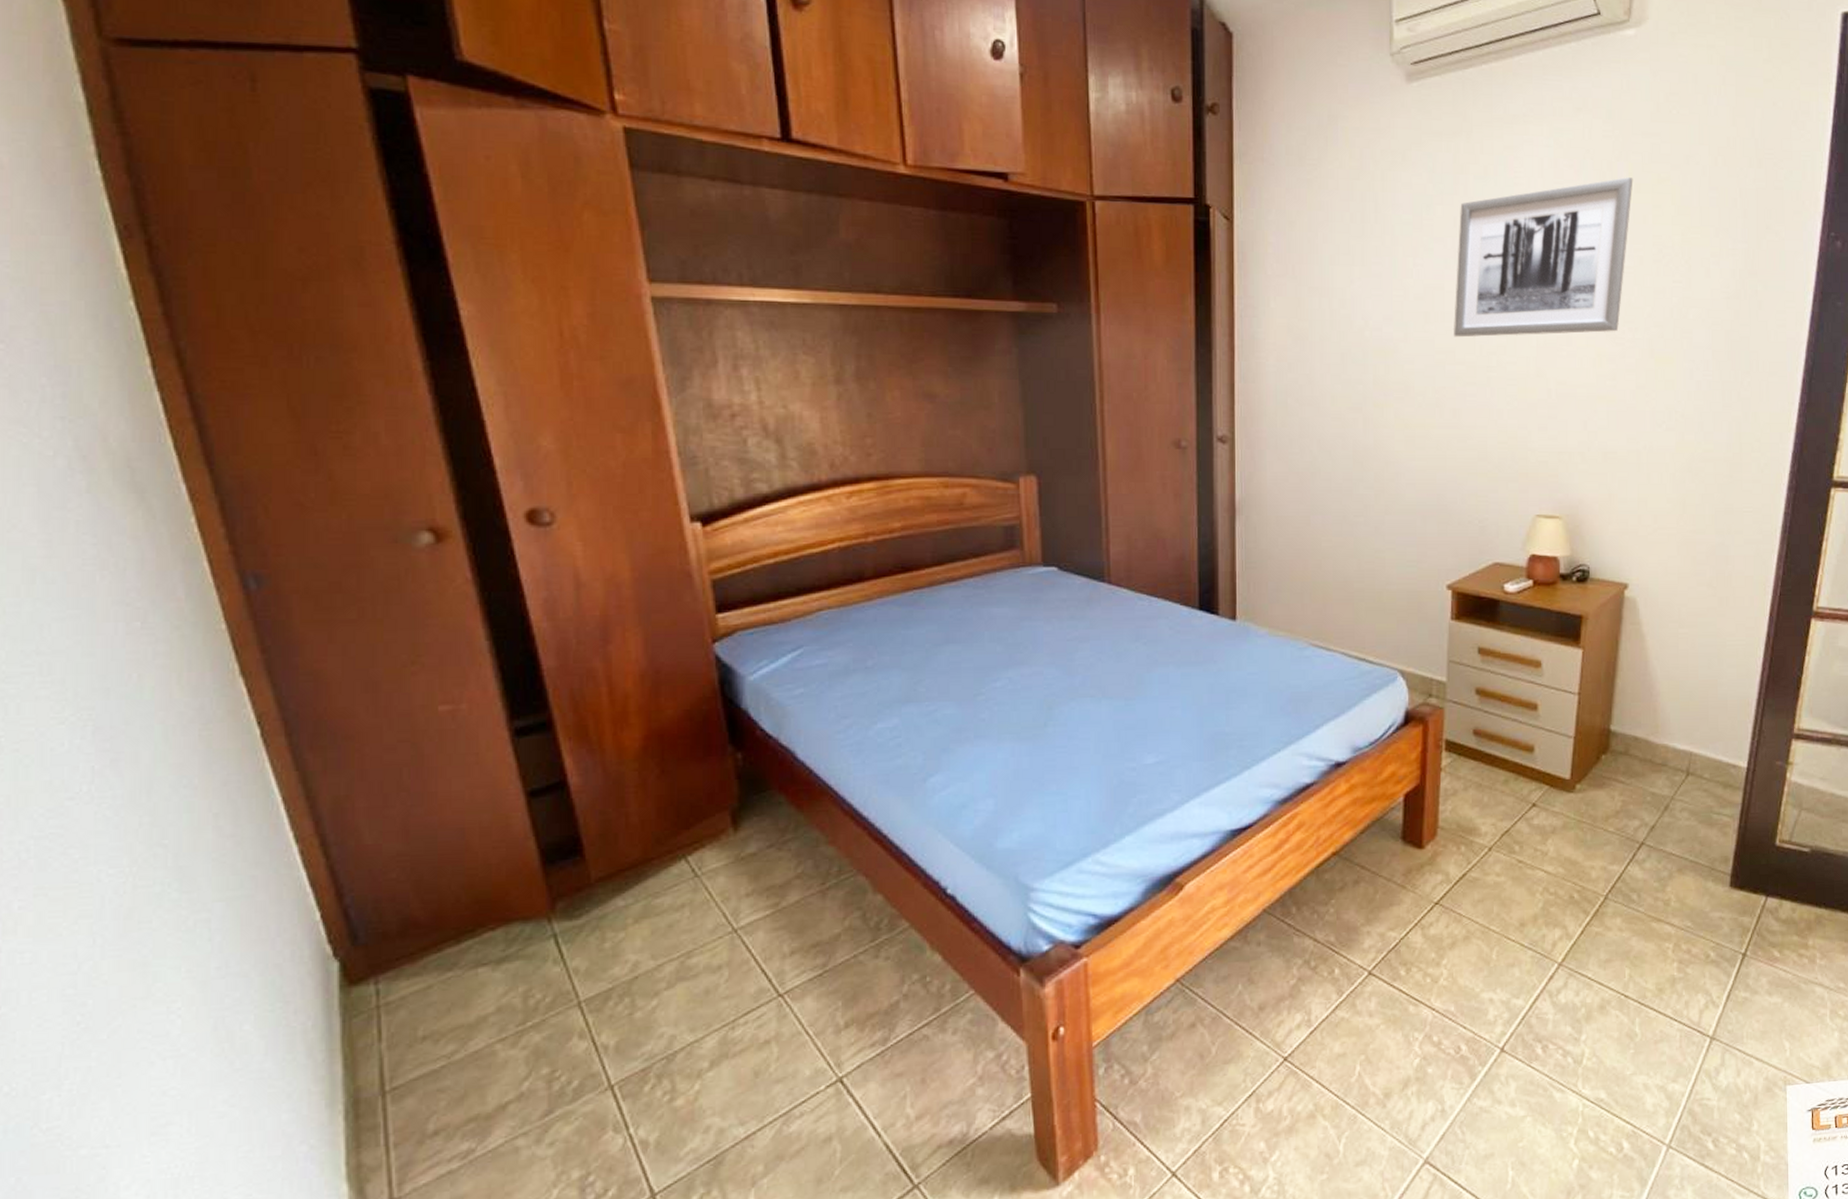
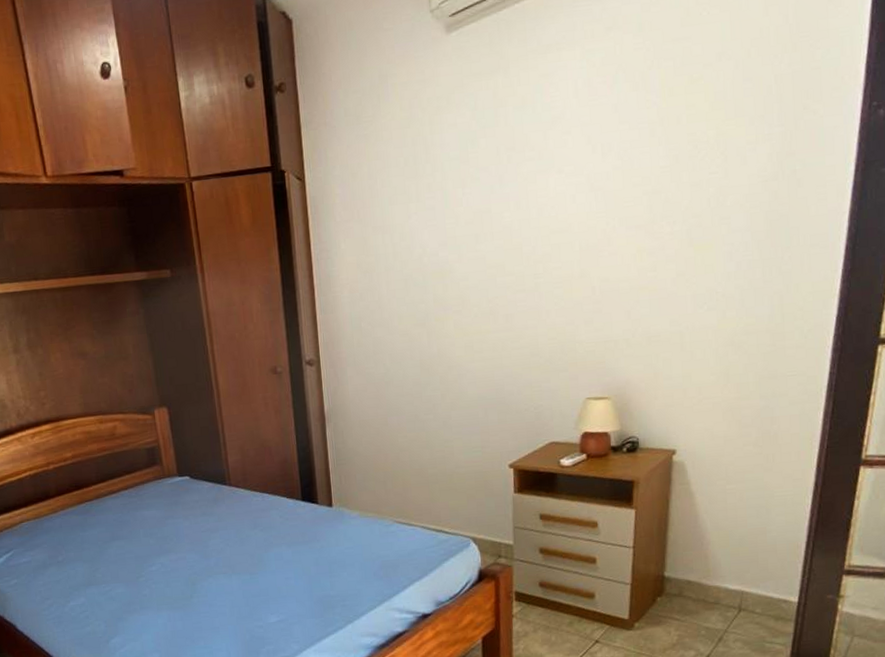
wall art: present [1453,177,1634,338] -> none [501,83,666,253]

